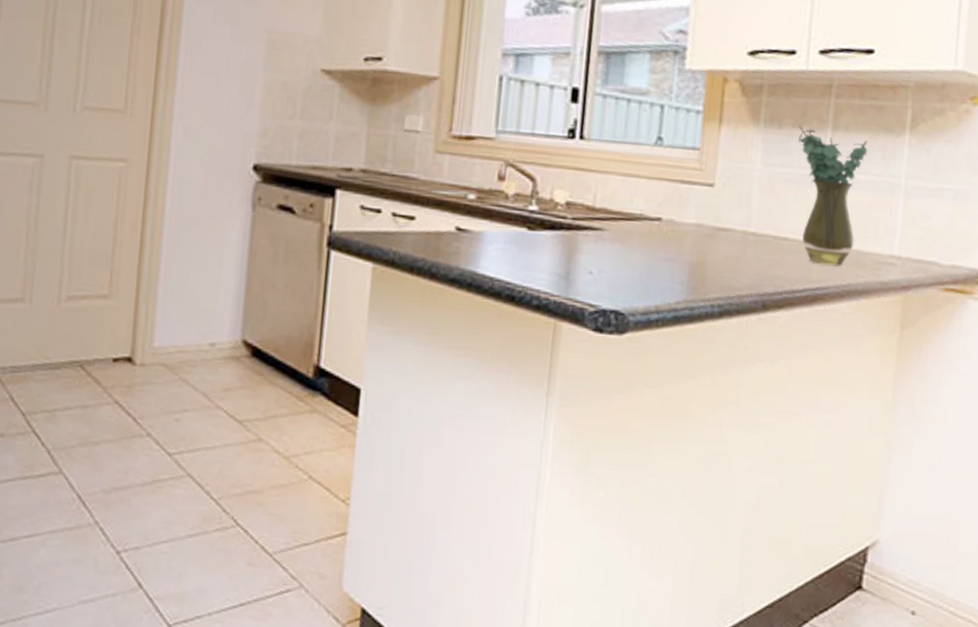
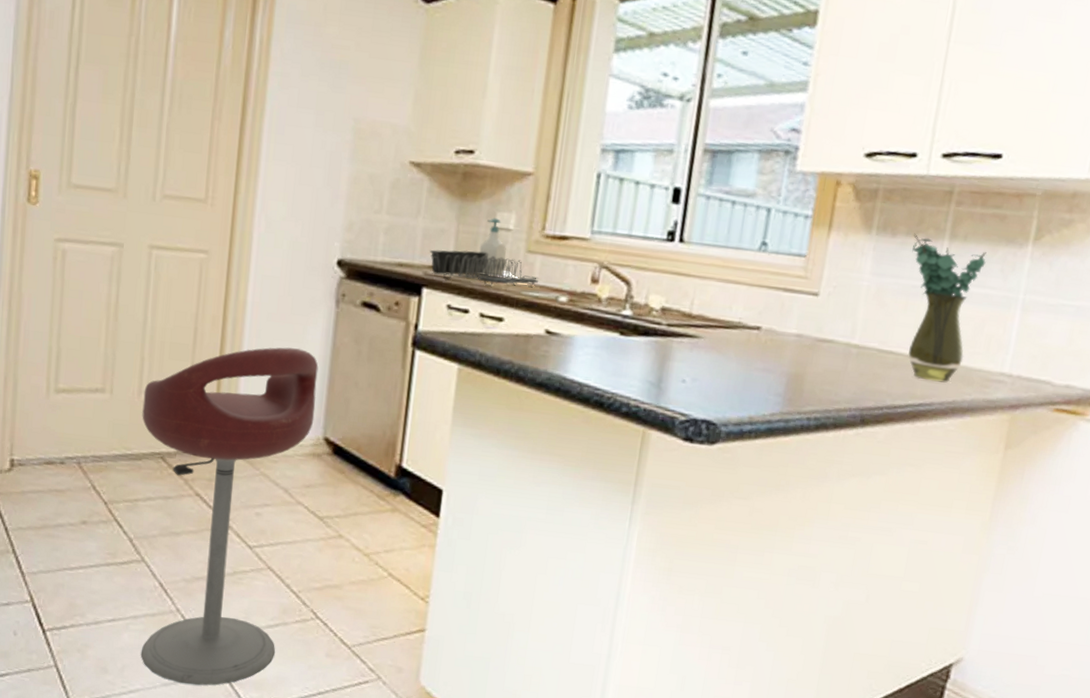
bar stool: none [58,251,236,601] -> present [141,347,319,685]
dish rack: none [342,152,447,187] -> present [430,249,539,287]
soap bottle: none [389,120,416,177] -> present [479,218,506,277]

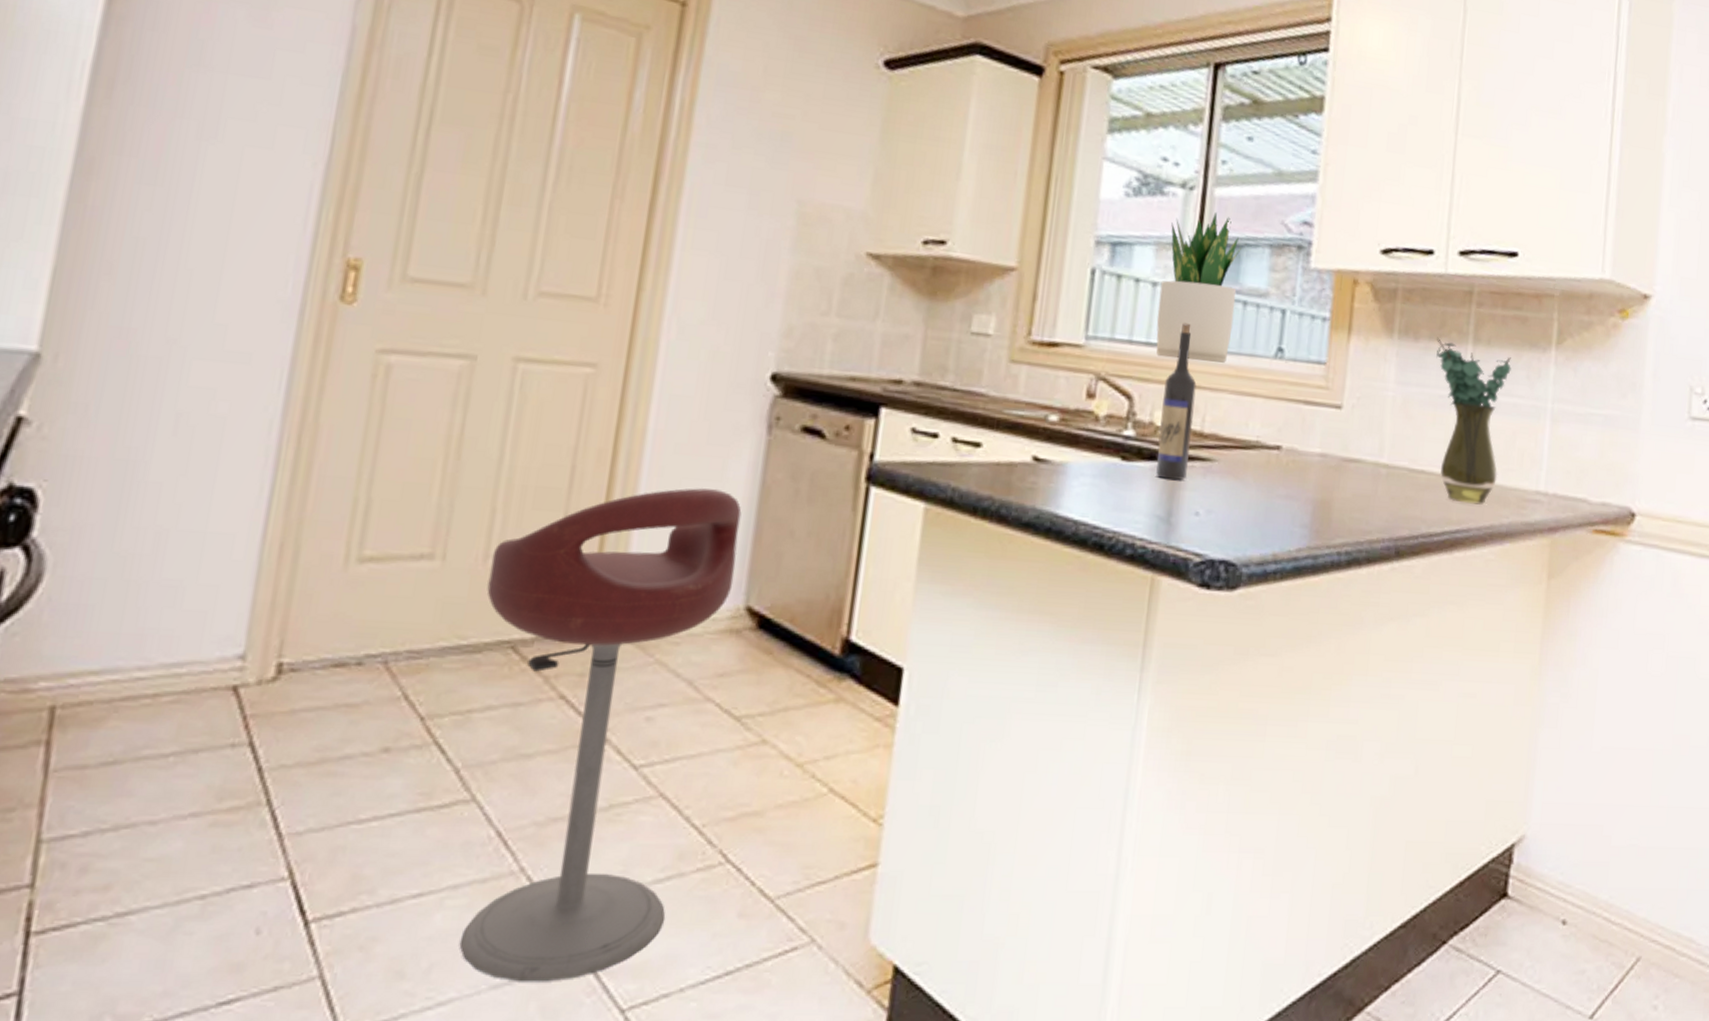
dish rack: present [430,249,539,287] -> none [890,360,1024,404]
soap bottle: present [479,218,506,277] -> none [951,321,985,392]
wine bottle: none [649,220,687,353] -> present [1156,323,1197,480]
planter: none [652,122,732,255] -> present [1156,212,1241,363]

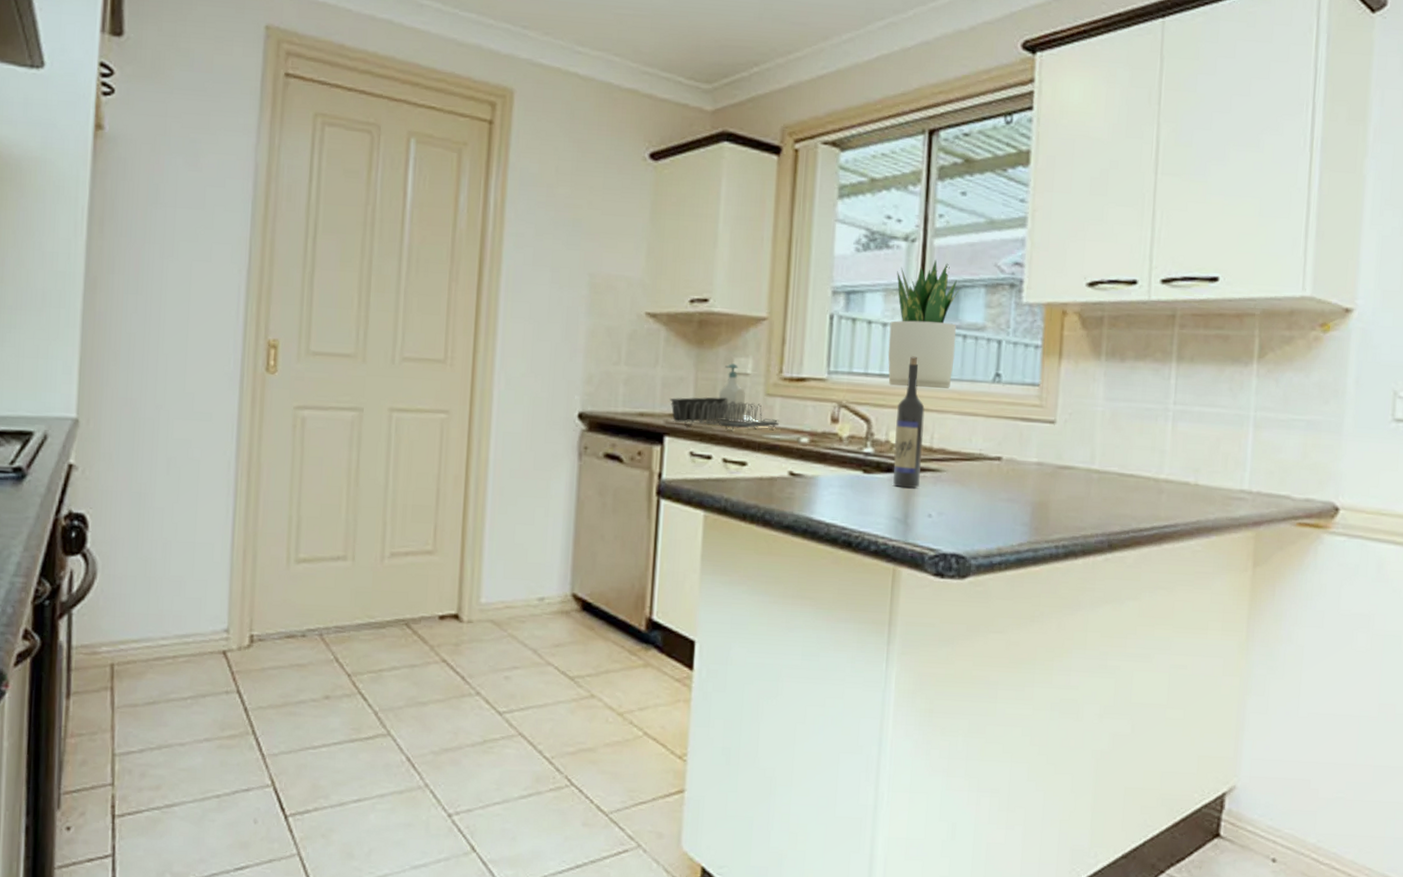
bar stool: present [460,488,742,981] -> none [385,503,564,865]
dish rack: none [890,360,1024,404] -> present [670,397,779,431]
soap bottle: none [951,321,985,392] -> present [718,363,745,421]
vase: present [1436,337,1511,505] -> none [1142,357,1214,503]

